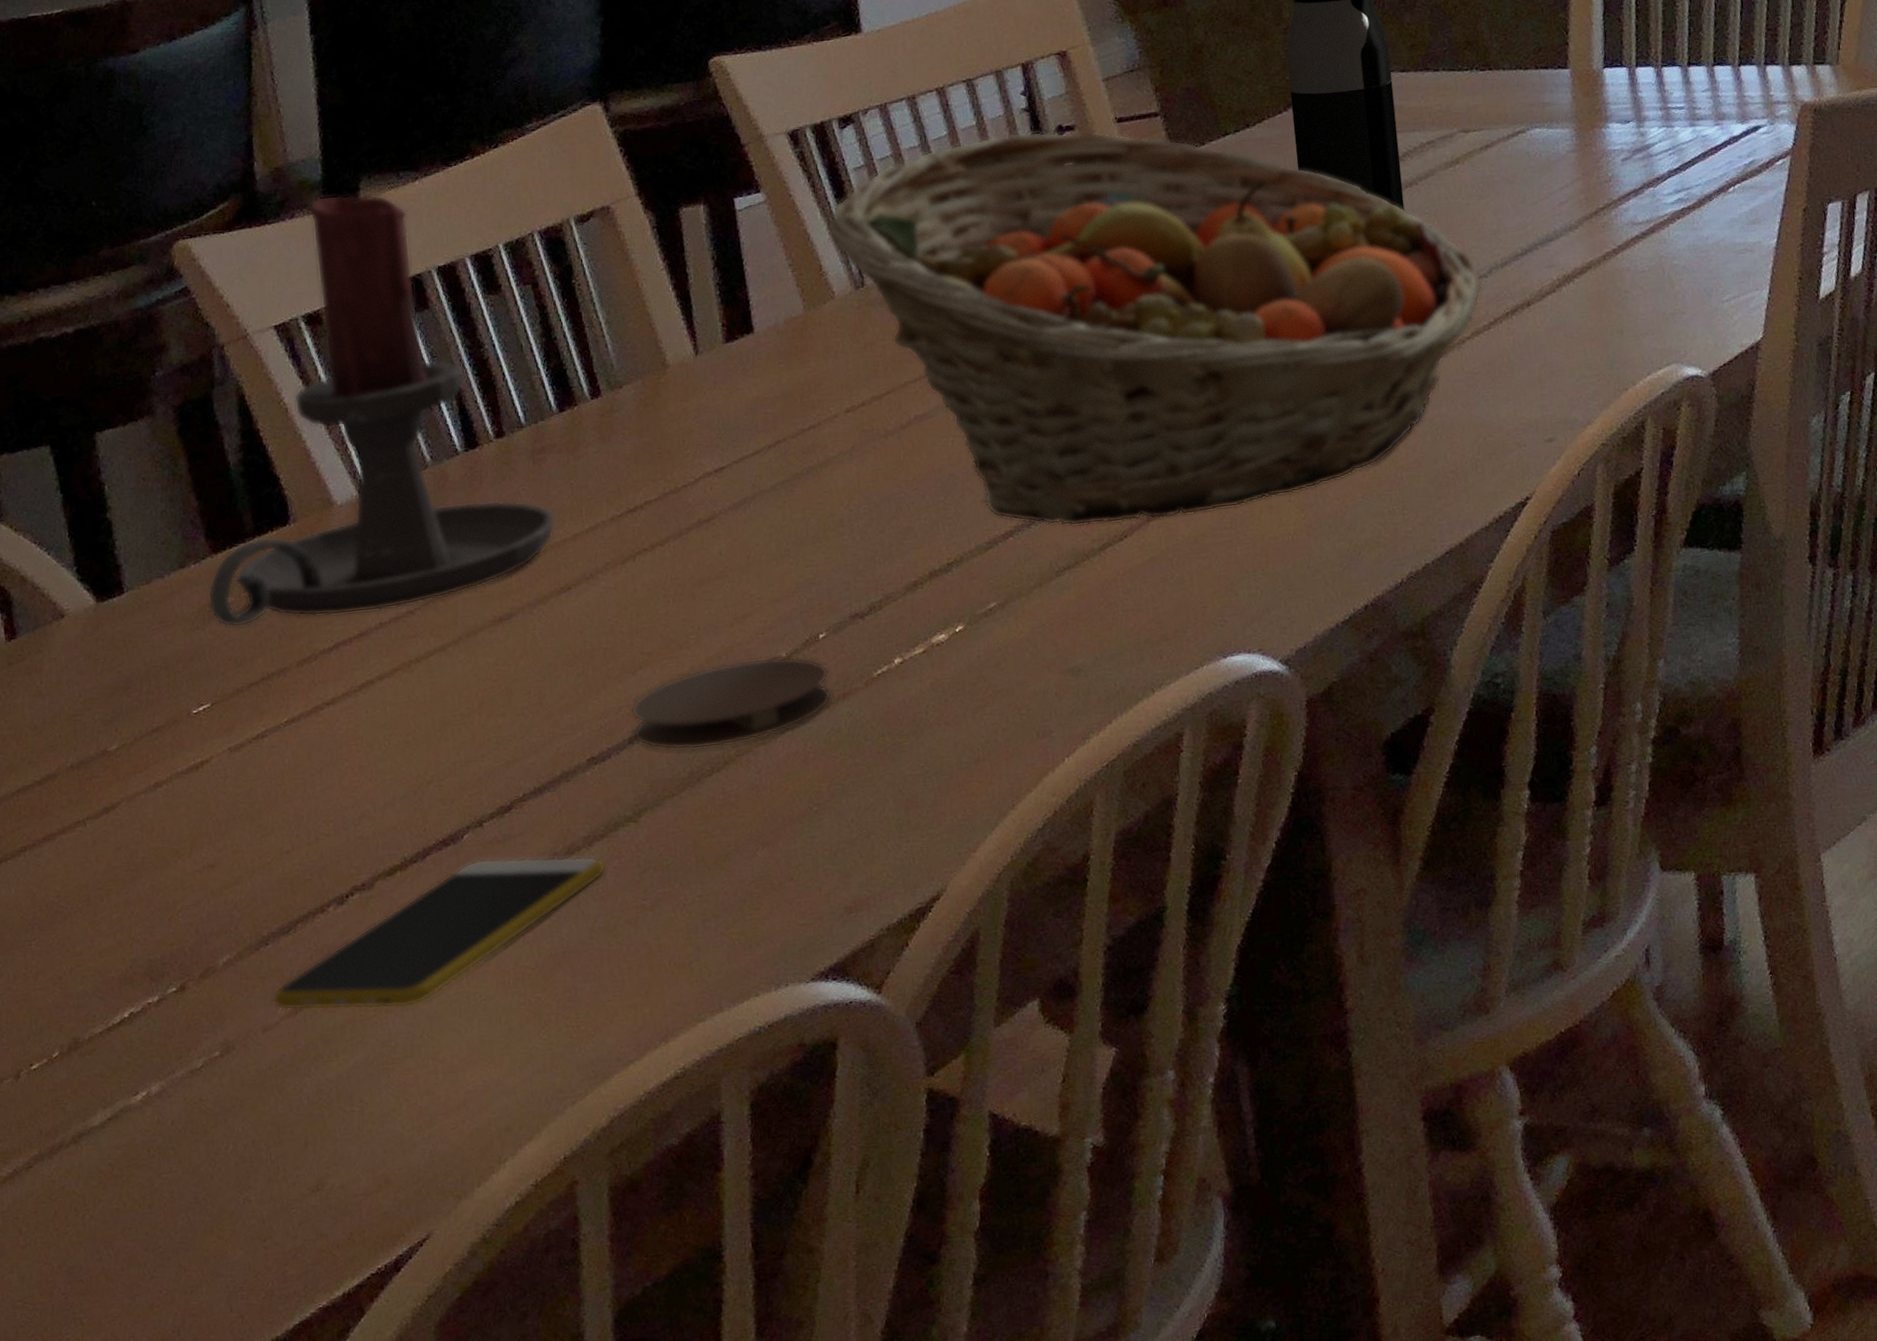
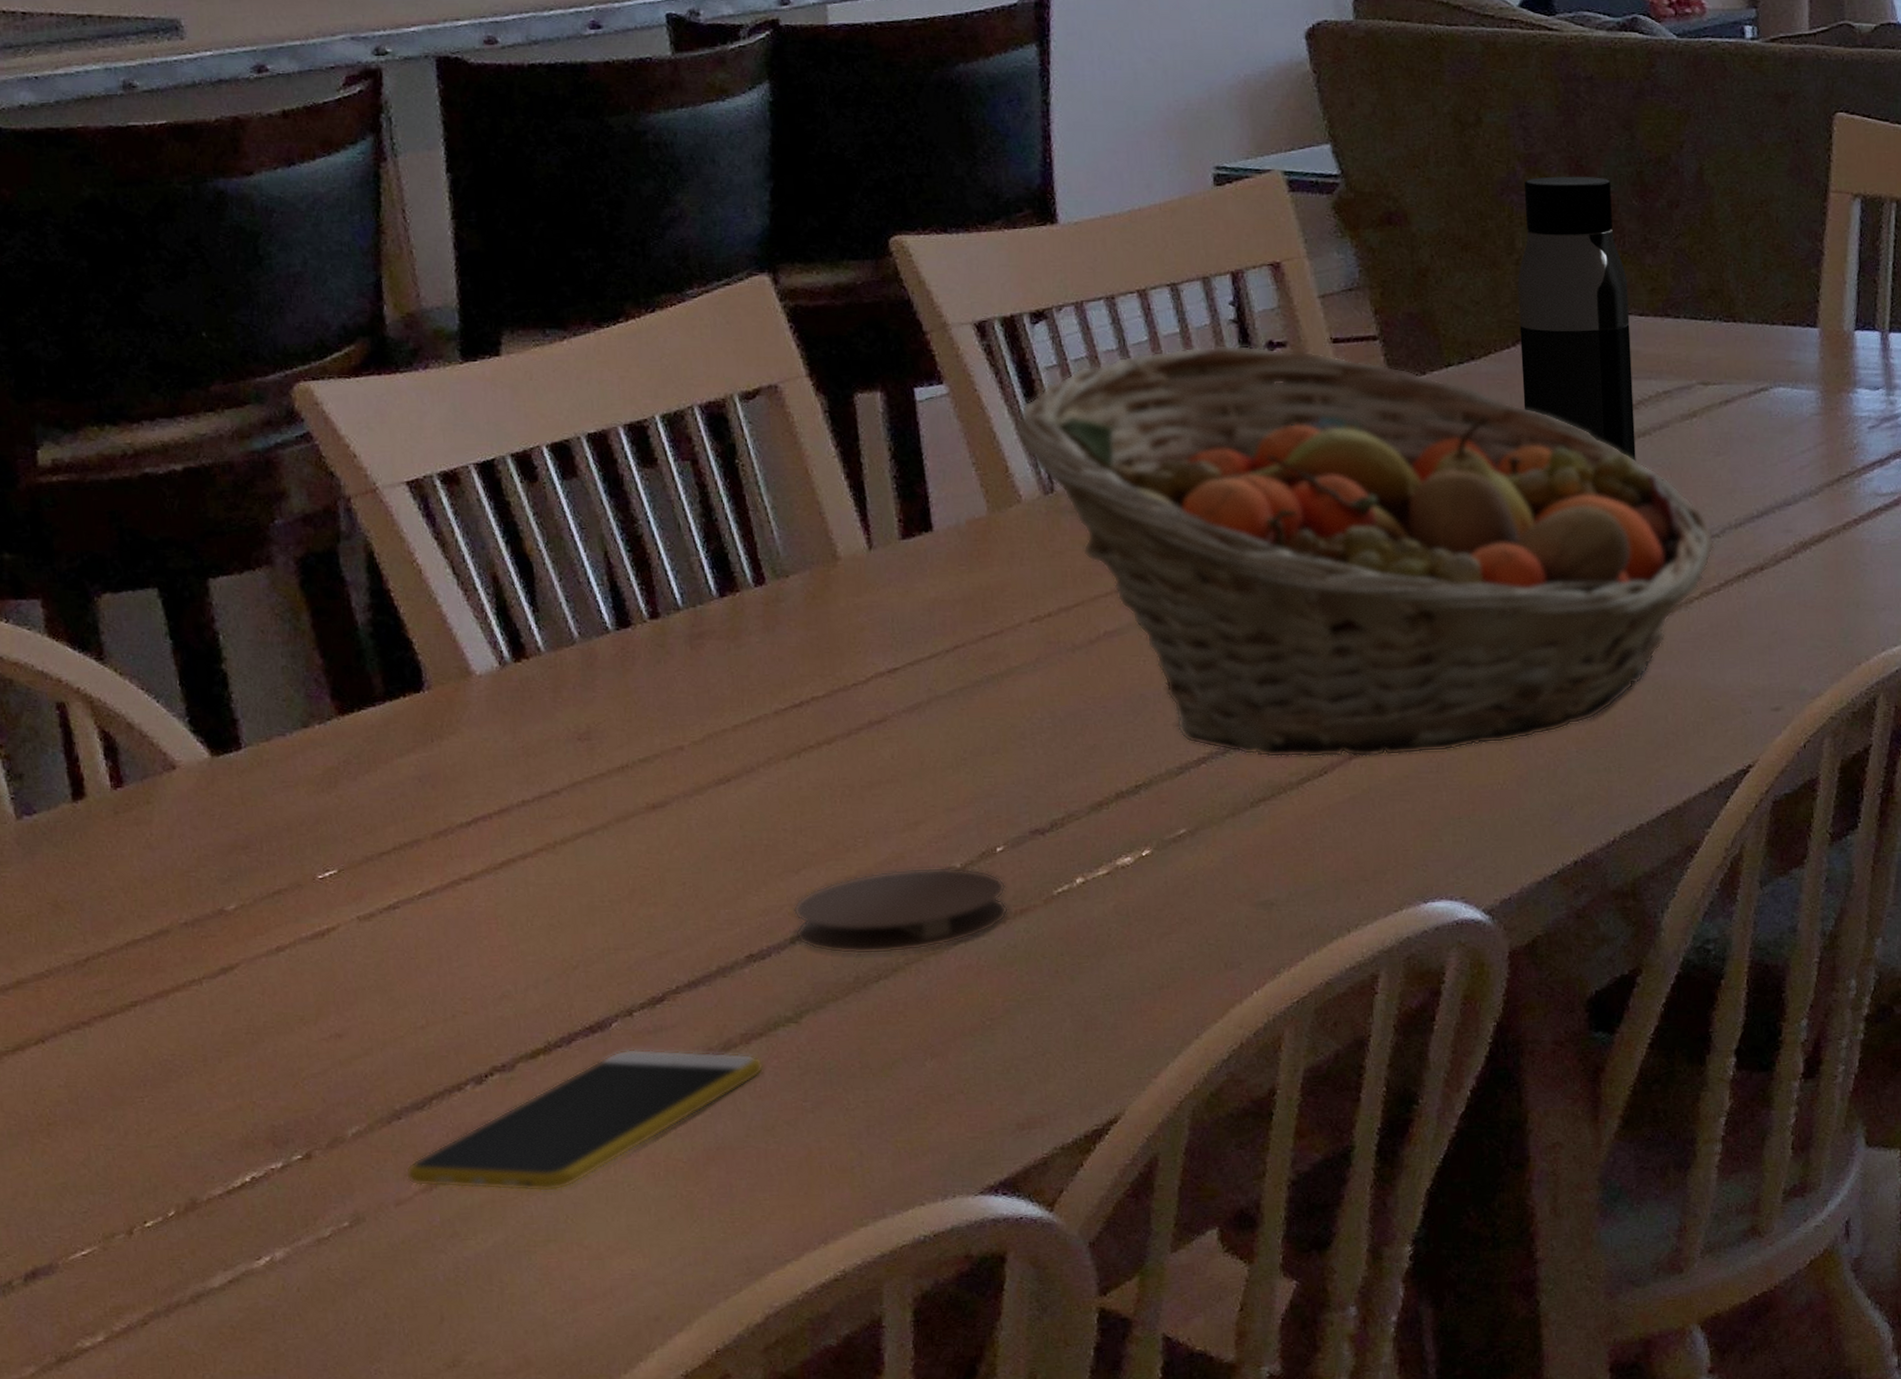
candle holder: present [207,194,557,628] -> none [333,348,715,794]

